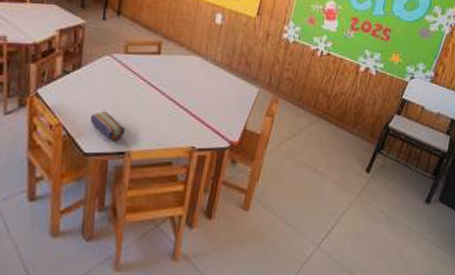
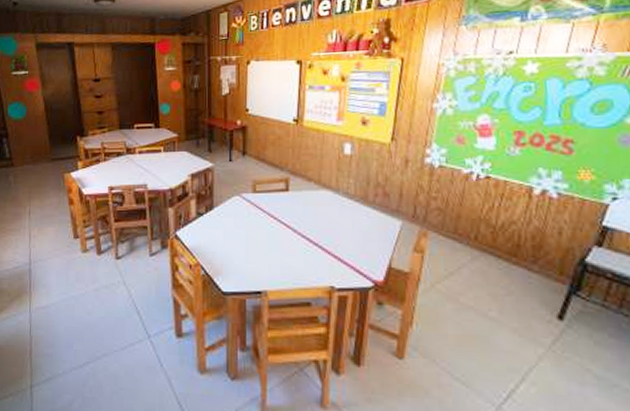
pencil case: present [90,111,125,141] -> none [226,251,260,280]

